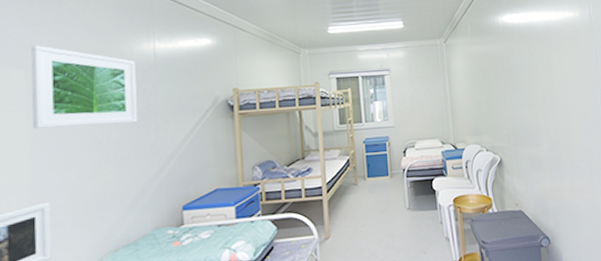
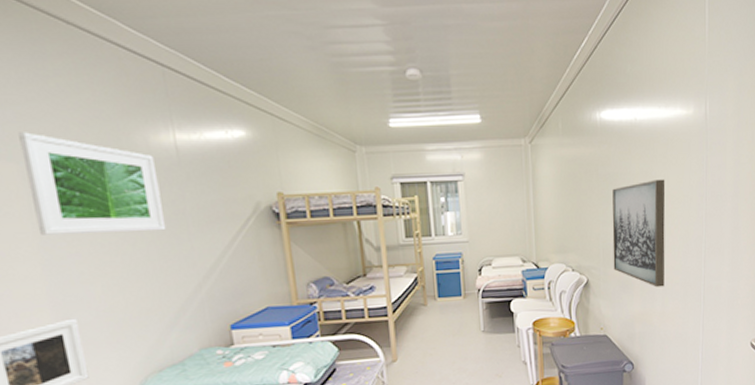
wall art: none [517,69,571,165] -> present [612,179,666,288]

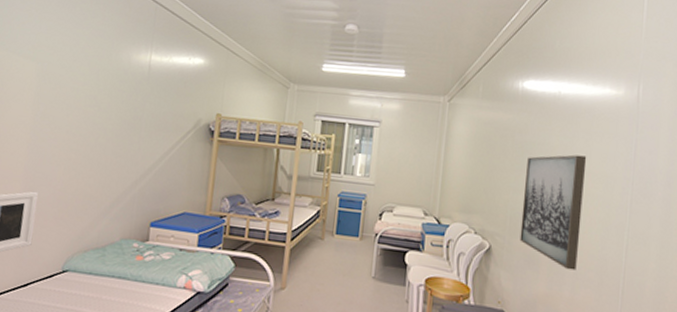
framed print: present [18,132,166,235] -> none [35,41,131,131]

